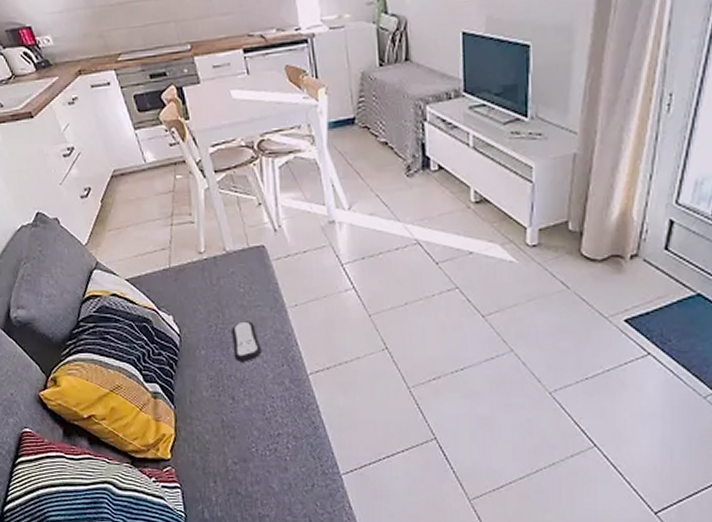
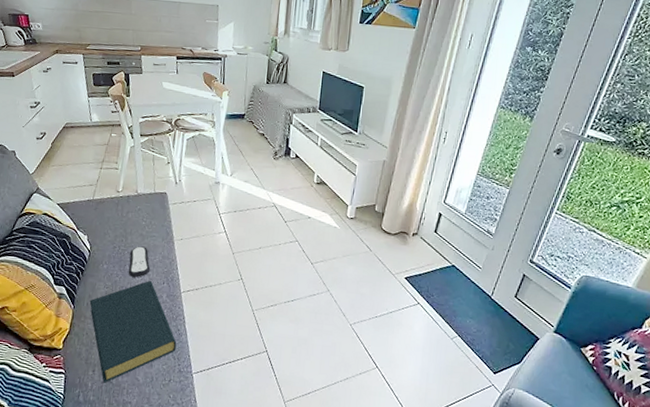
hardback book: none [192,363,314,495] -> present [89,280,177,383]

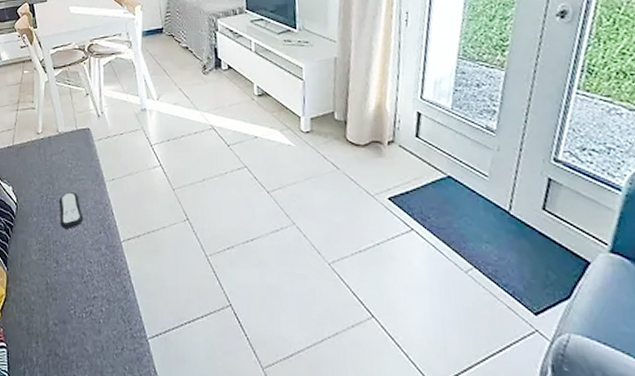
hardback book: present [89,280,177,383] -> none [23,230,125,356]

